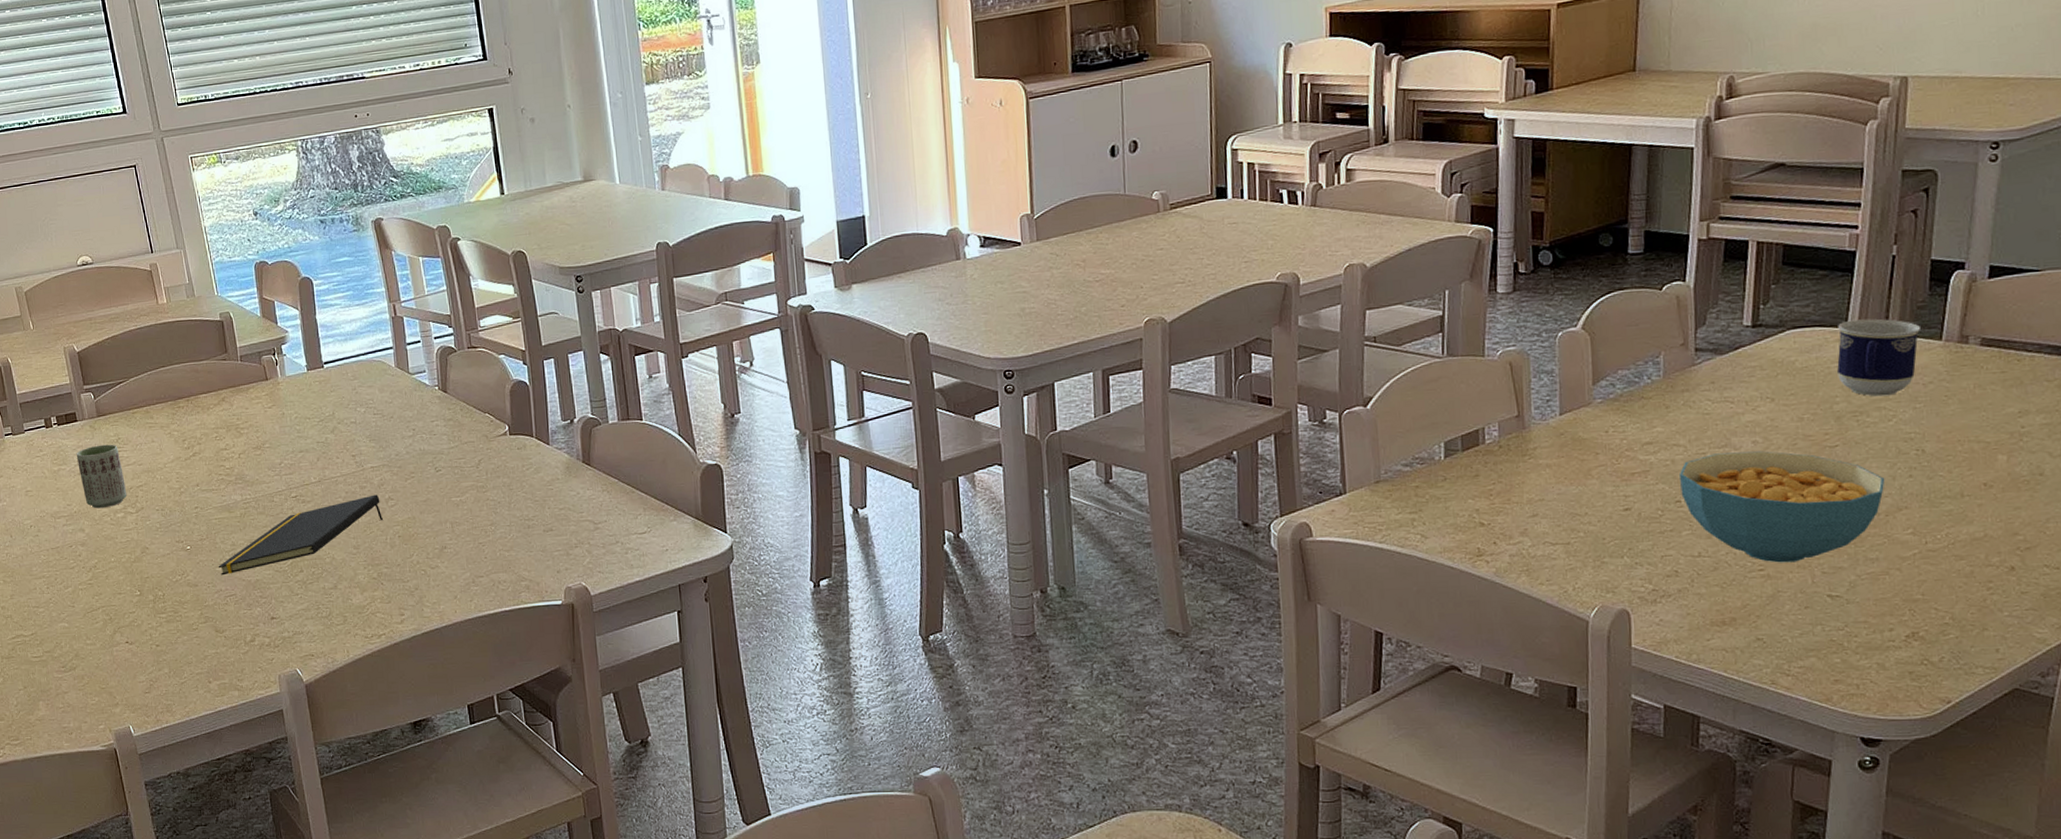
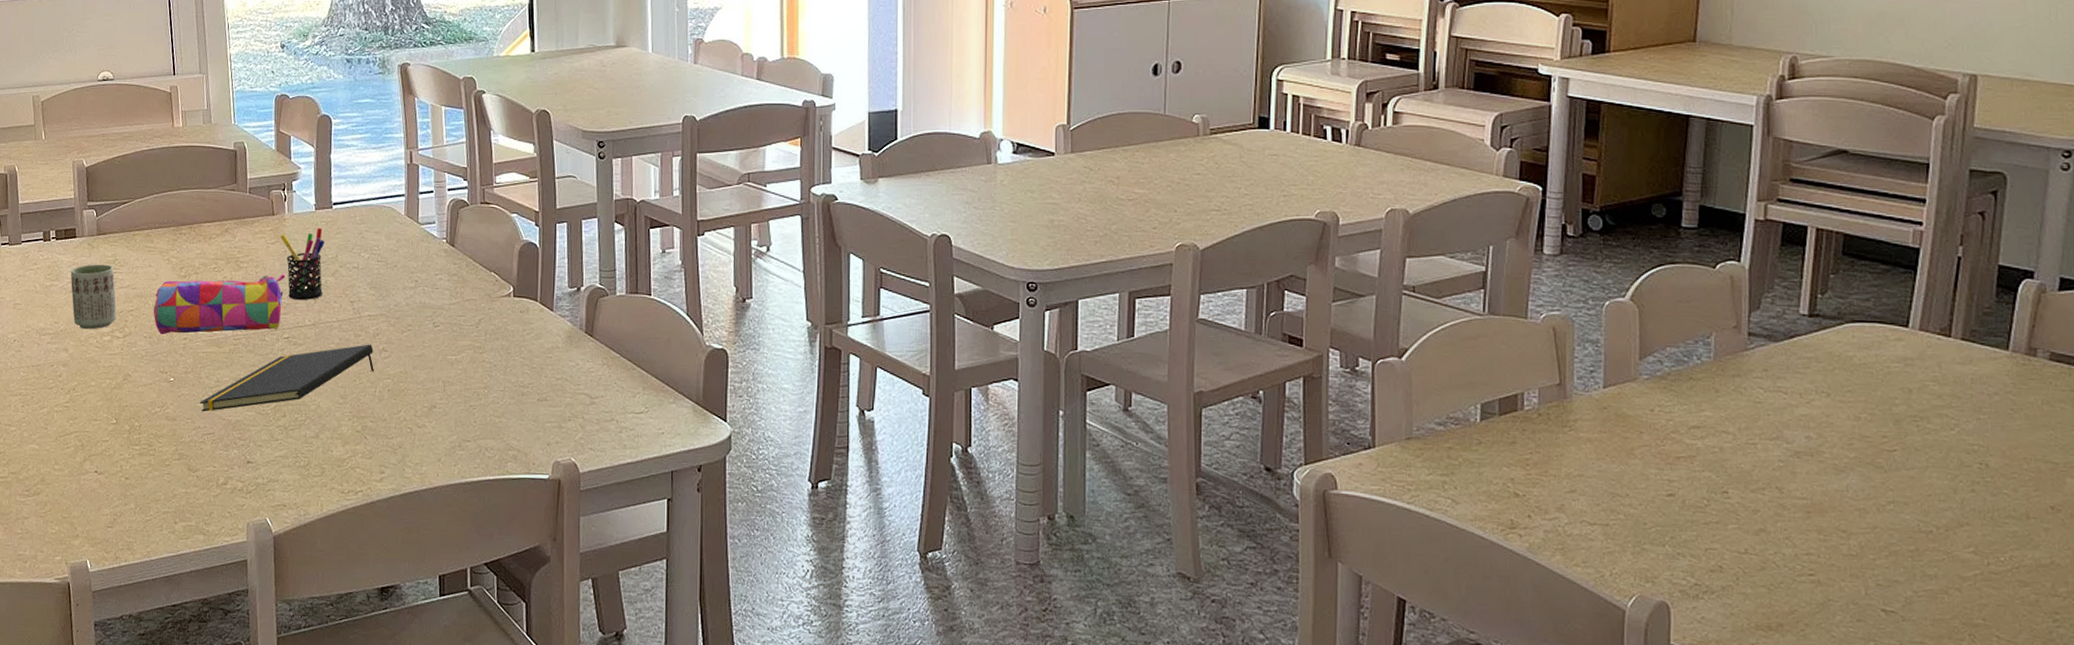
pencil case: none [161,436,287,507] -> present [153,274,286,335]
pen holder: none [276,387,324,460] -> present [280,227,325,301]
cereal bowl: present [1680,451,1885,563] -> none [1728,445,1946,570]
cup: present [1837,318,1922,397] -> none [1897,319,1987,403]

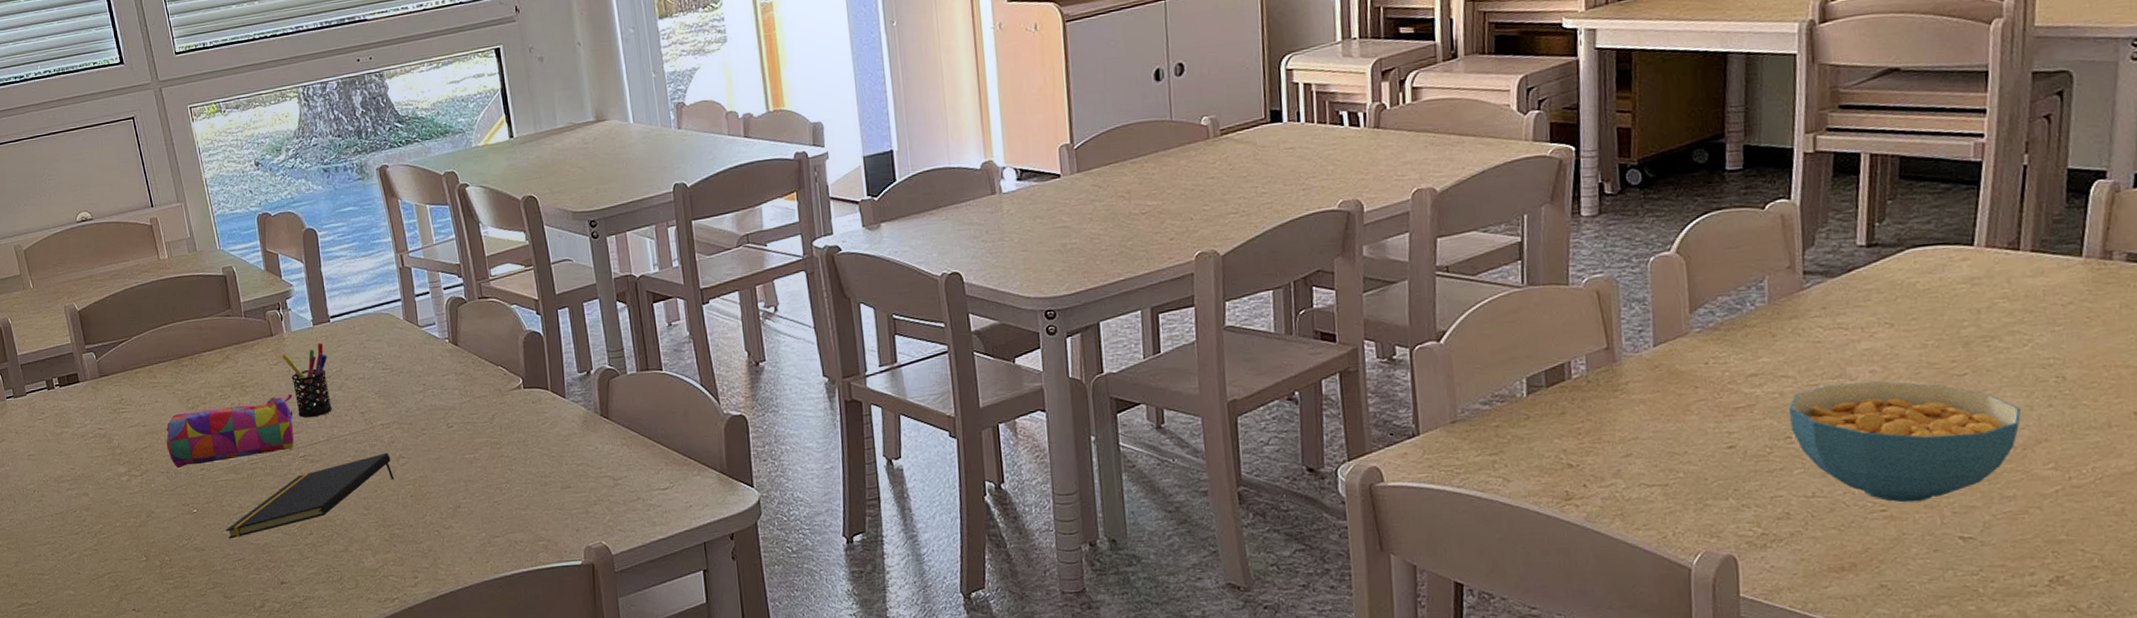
cup: present [70,264,117,330] -> none [79,405,132,472]
cereal bowl: none [1728,445,1946,570] -> present [1789,381,2022,503]

